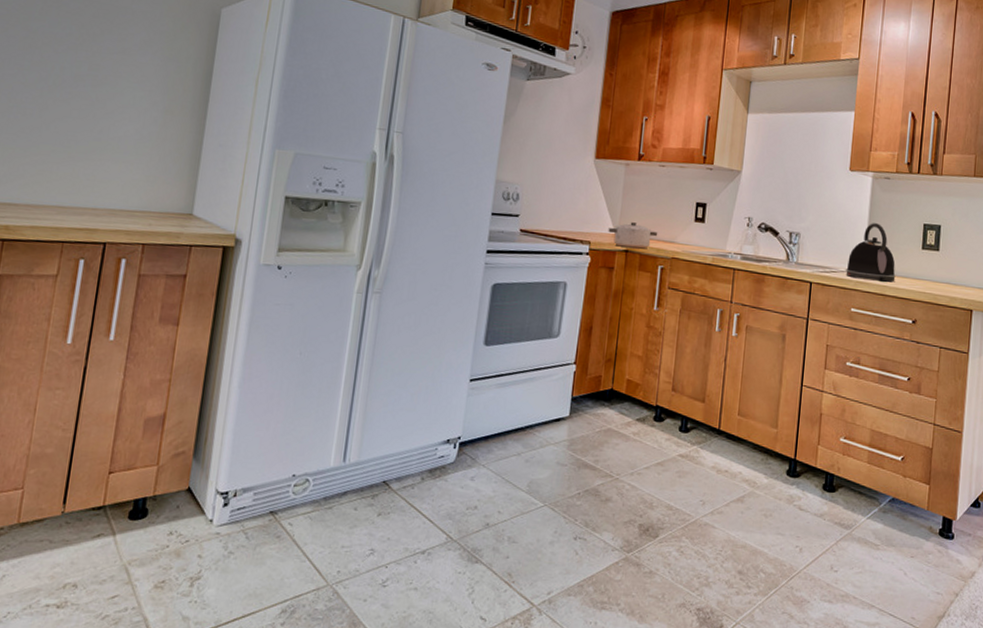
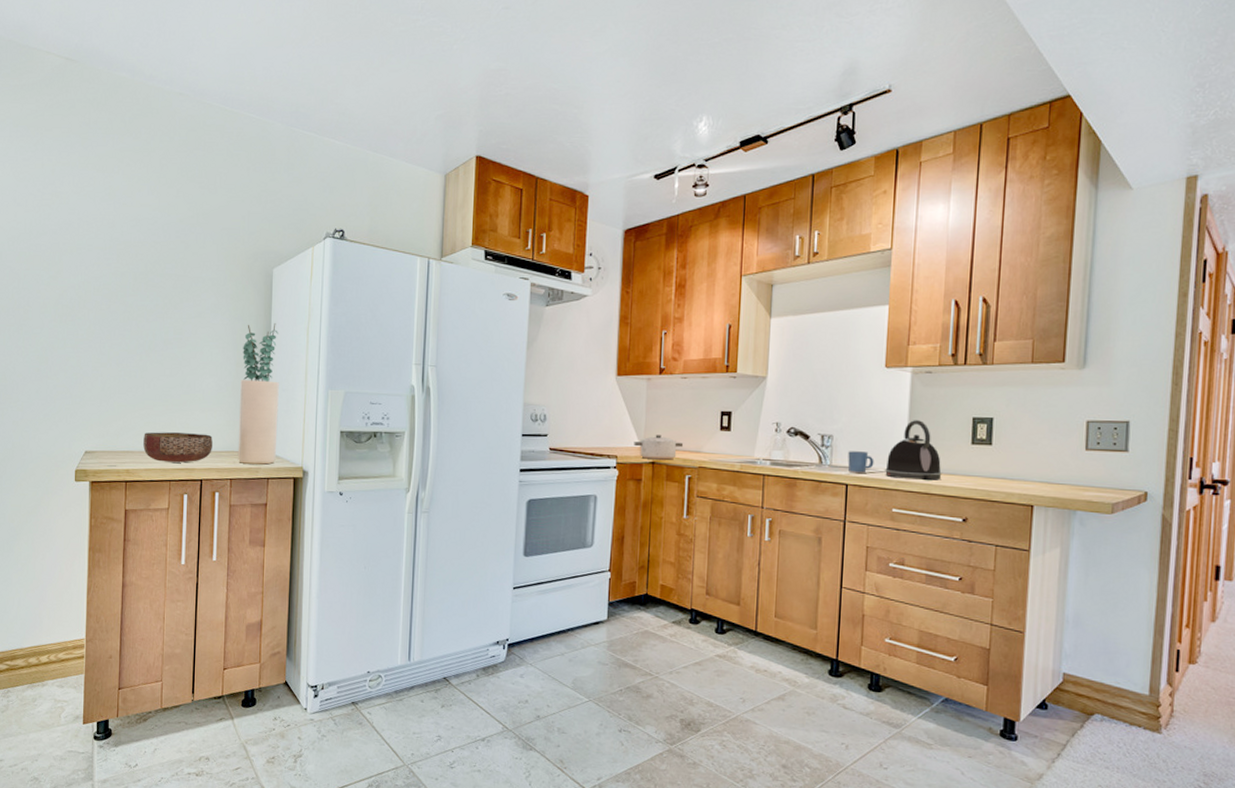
bowl: none [31,182,125,222] -> present [143,432,213,463]
vase: none [154,68,221,230] -> present [237,323,279,465]
mug: none [812,249,837,273] -> present [847,451,874,474]

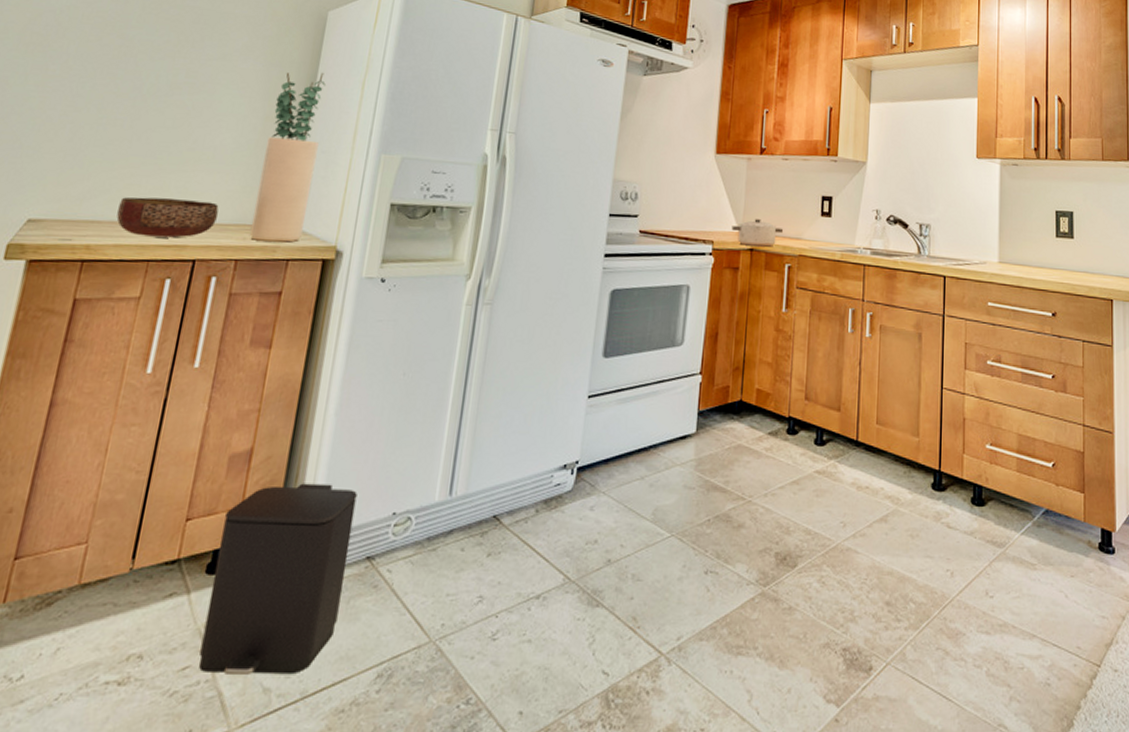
pedal bin: none [246,647,340,779] -> present [199,483,357,674]
mug: present [847,451,874,474] -> none [945,241,970,266]
kettle: present [885,420,942,480] -> none [980,211,1031,273]

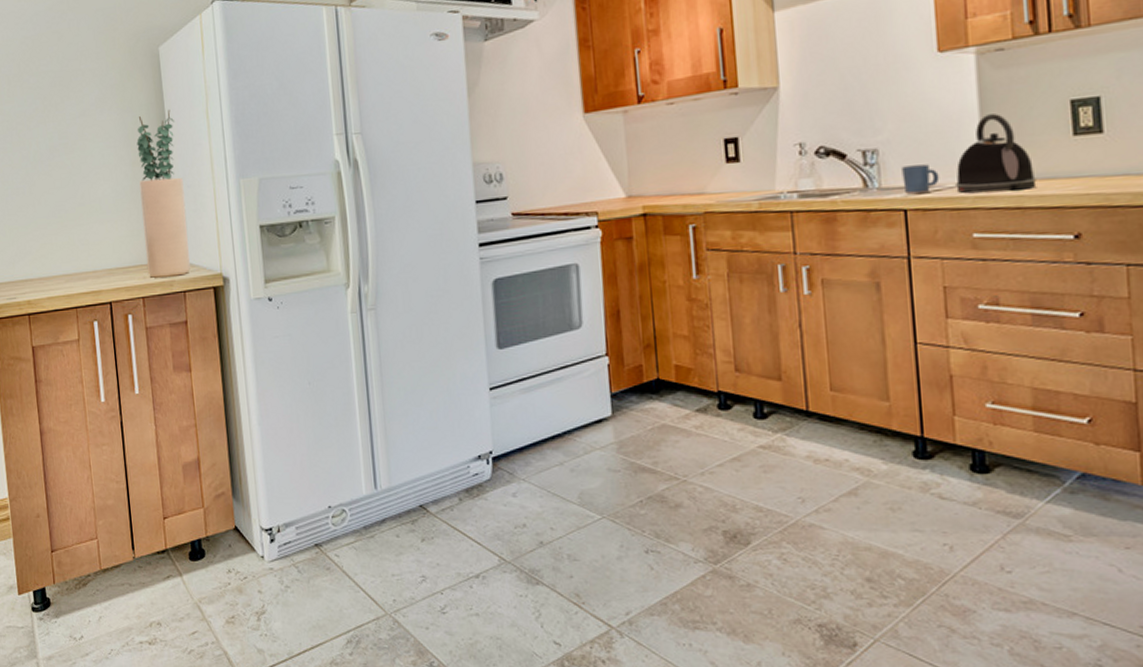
bowl: present [116,197,219,238] -> none [41,249,118,287]
pedal bin: present [199,483,357,674] -> none [191,484,303,638]
cooking pot: present [731,219,784,247] -> none [616,179,681,211]
mug: none [945,241,970,266] -> present [902,164,940,195]
kettle: none [980,211,1031,273] -> present [956,114,1037,194]

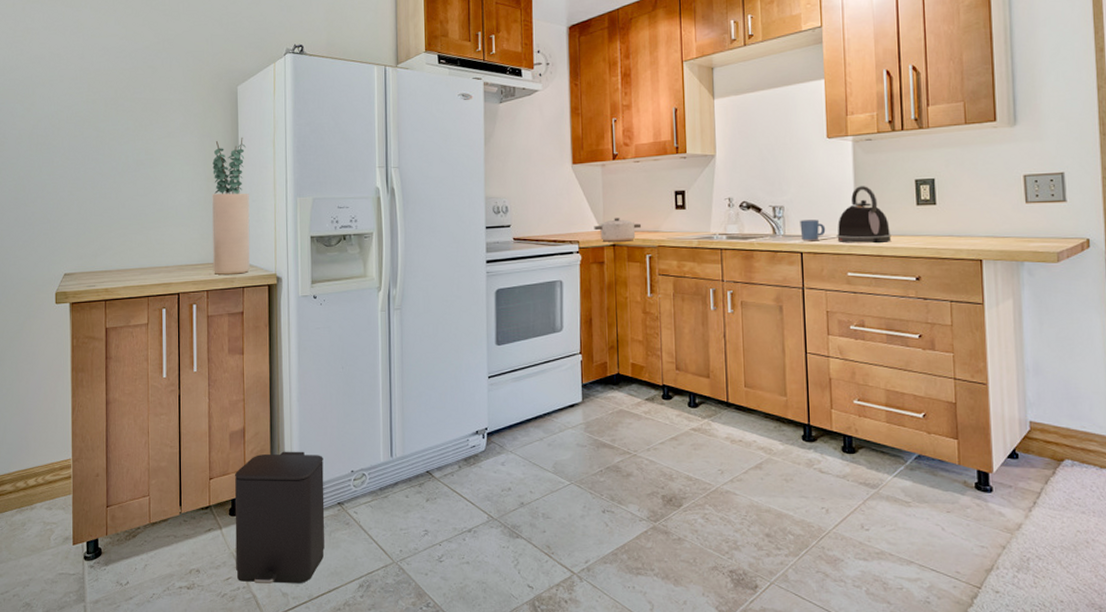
pedal bin: none [191,484,303,638] -> present [234,451,325,584]
cooking pot: none [616,179,681,211] -> present [594,218,642,242]

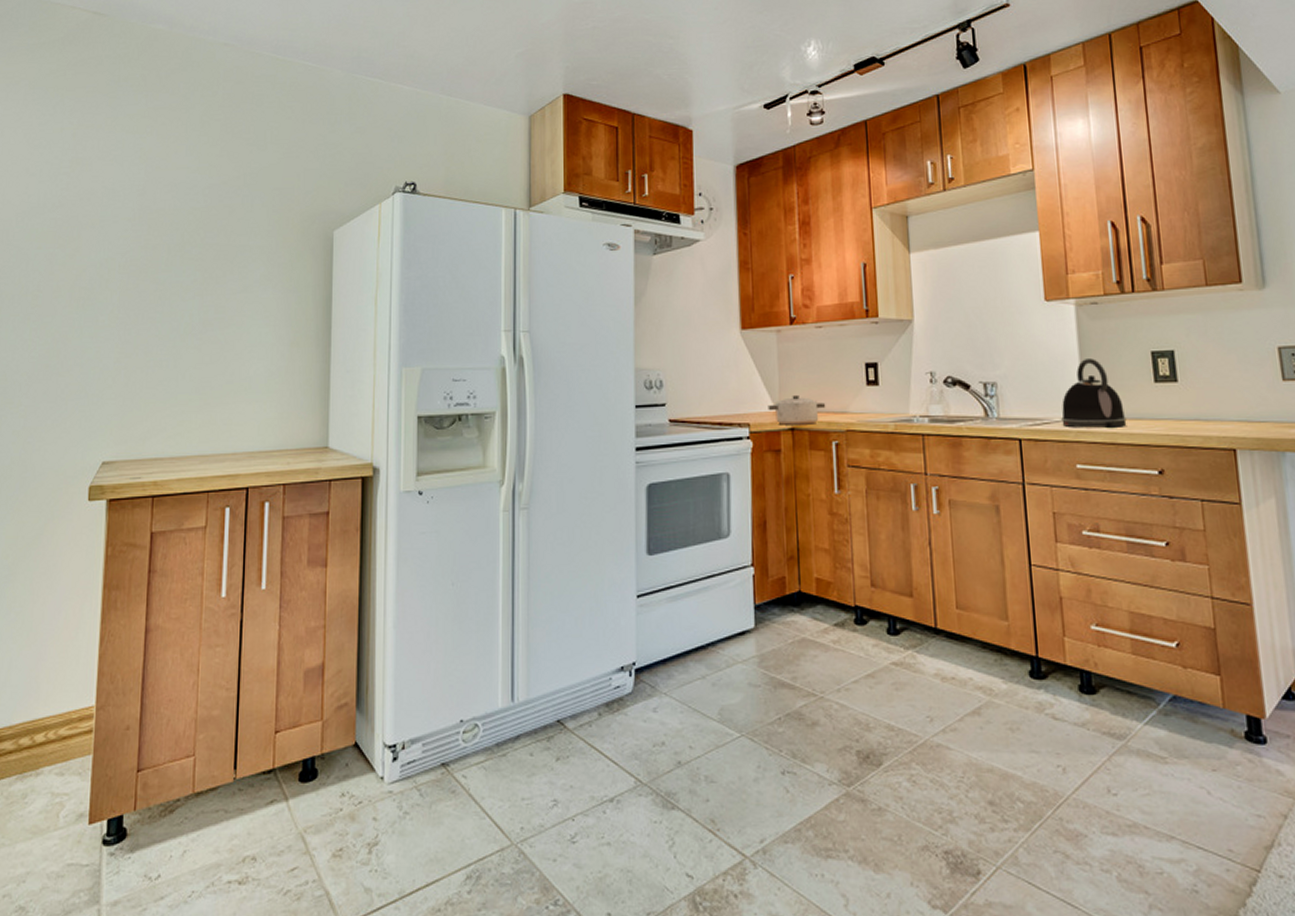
vase: present [212,138,250,275] -> none [292,293,342,464]
pedal bin: present [234,451,325,584] -> none [305,694,424,875]
mug: present [800,220,826,242] -> none [1016,399,1048,426]

